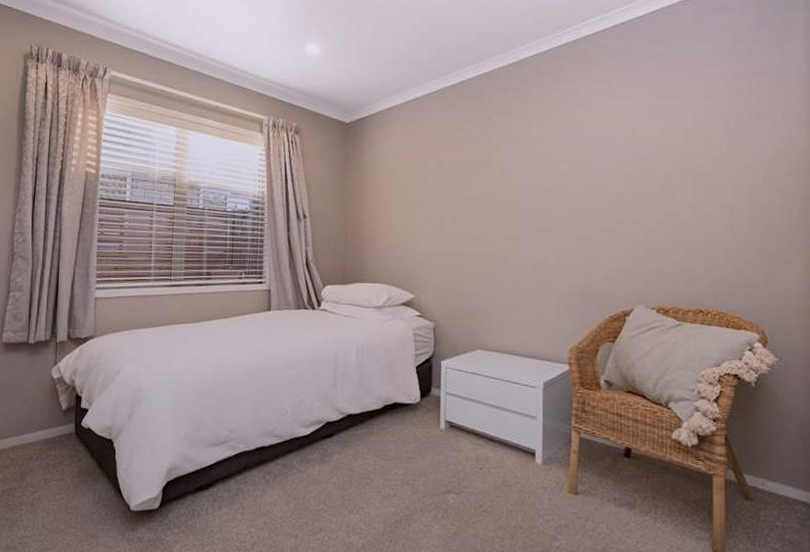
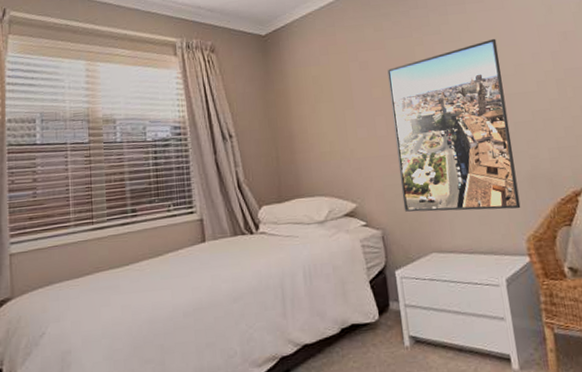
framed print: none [458,153,574,320] -> present [387,38,521,212]

